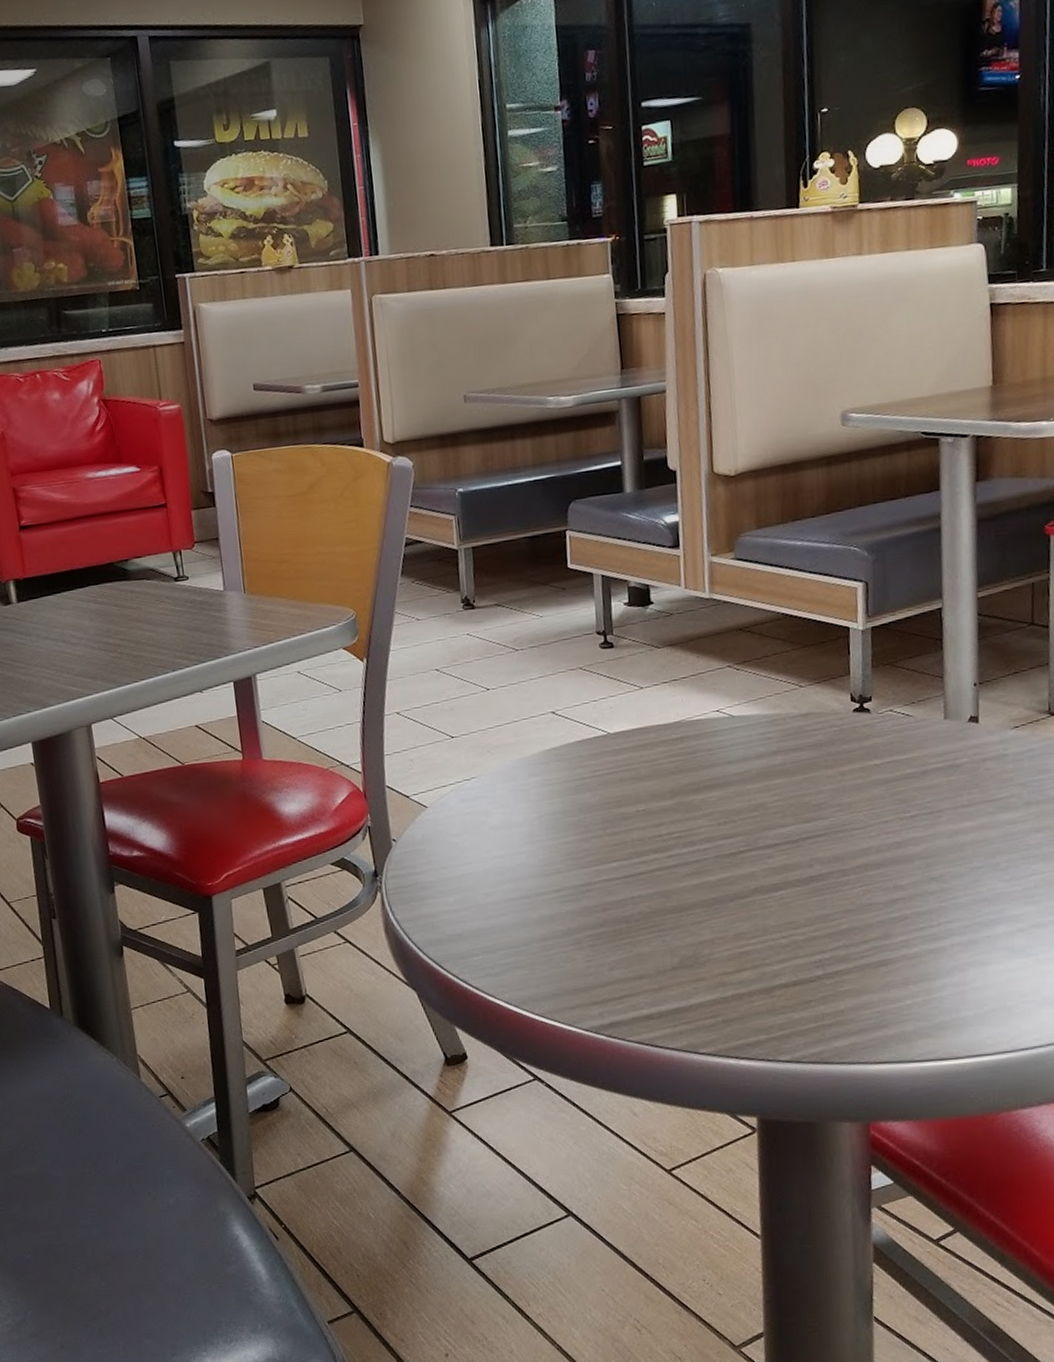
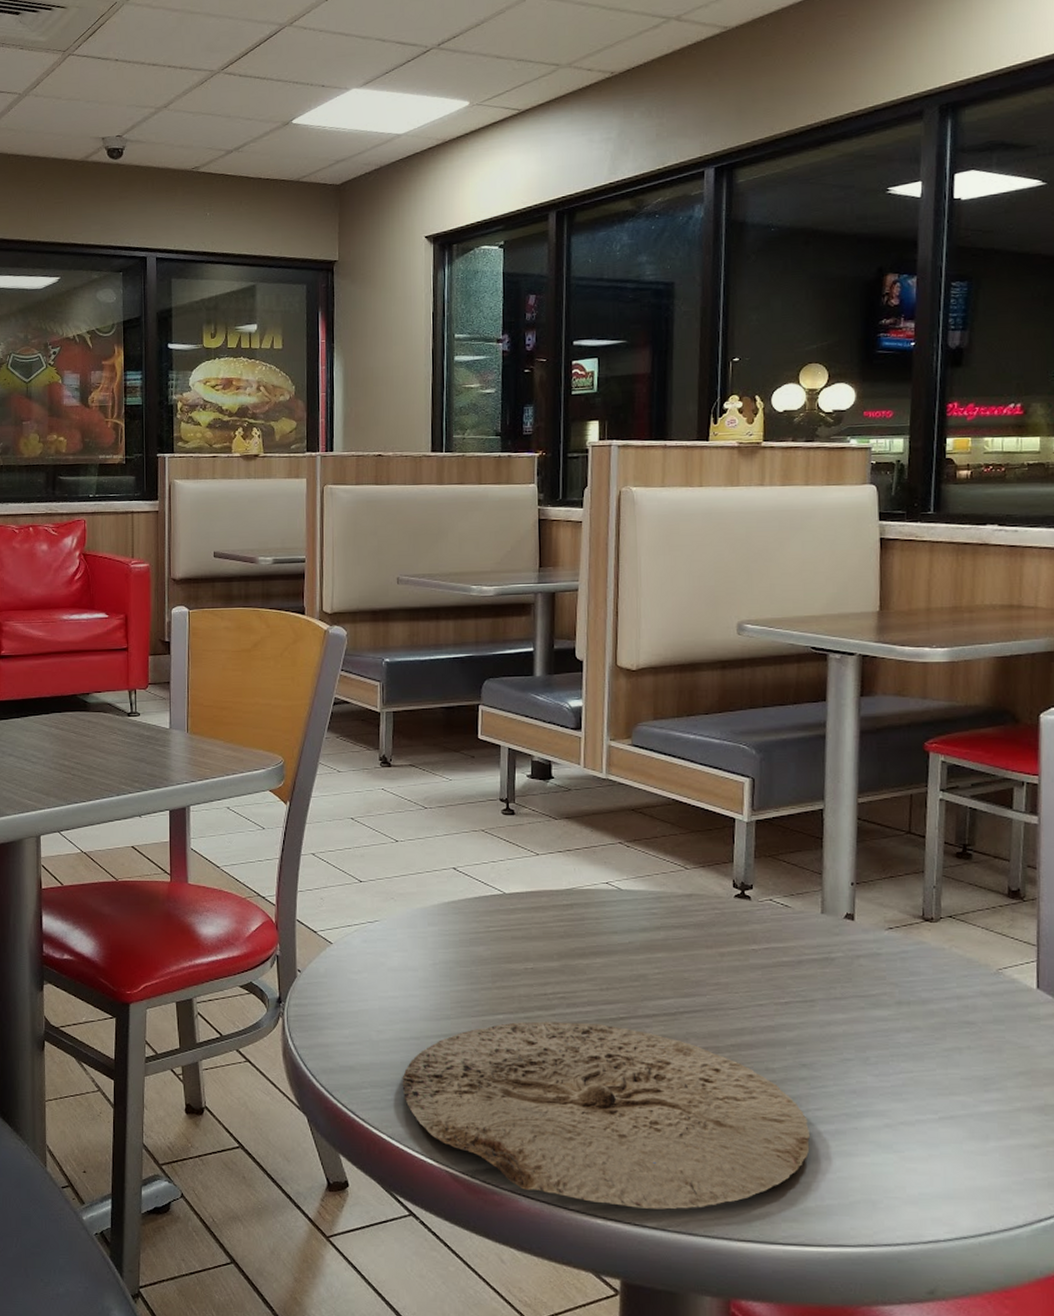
plate: none [514,860,943,1044] -> present [402,1021,811,1210]

